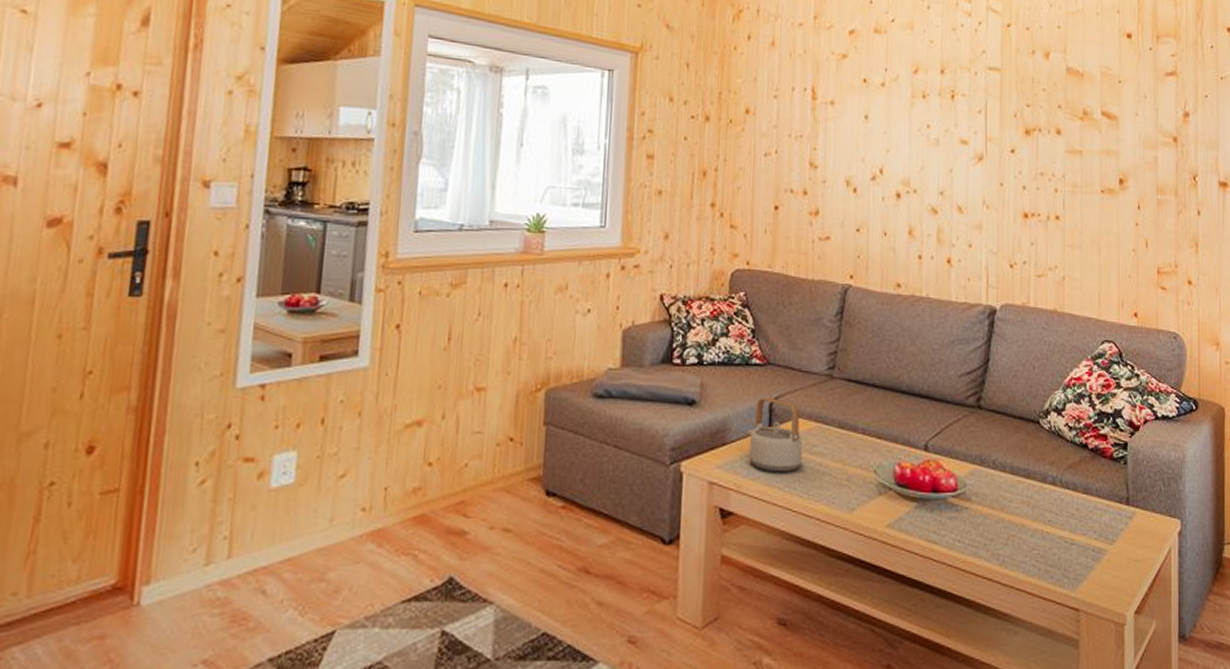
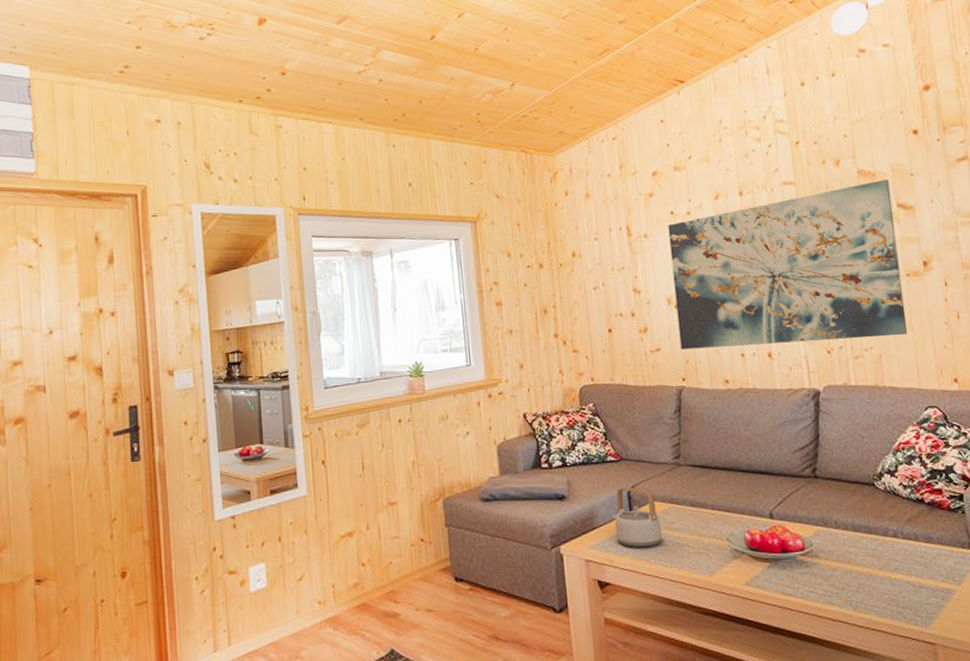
wall art: none [853,82,1096,258] -> present [668,179,908,350]

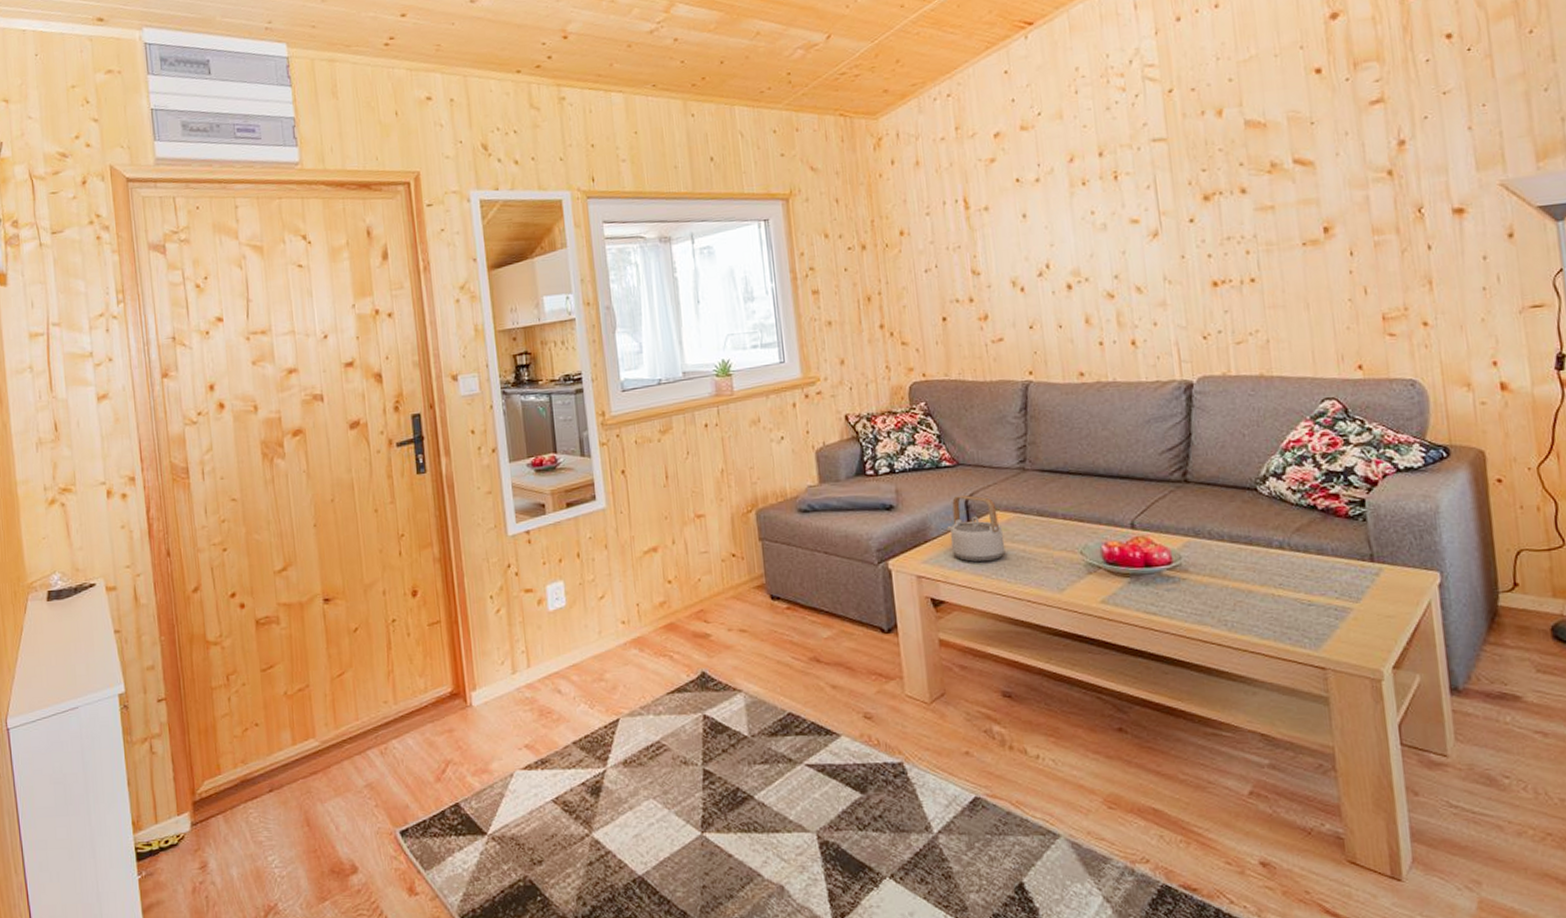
wall art: present [668,179,908,350] -> none [1012,130,1303,339]

